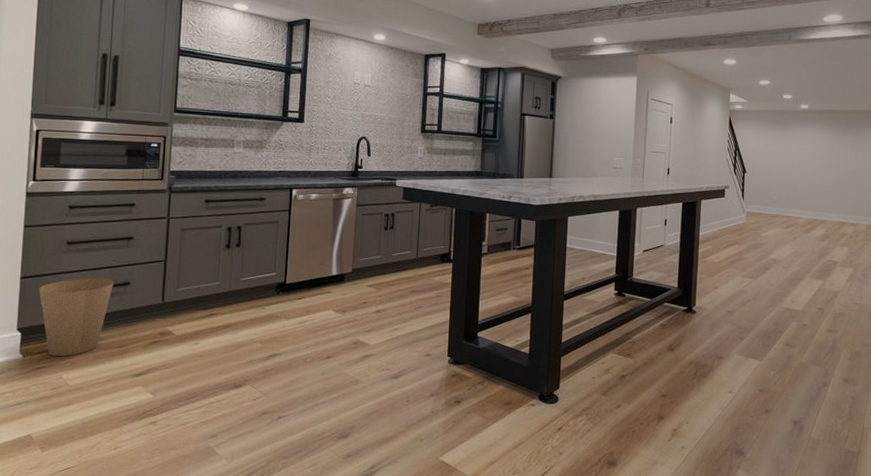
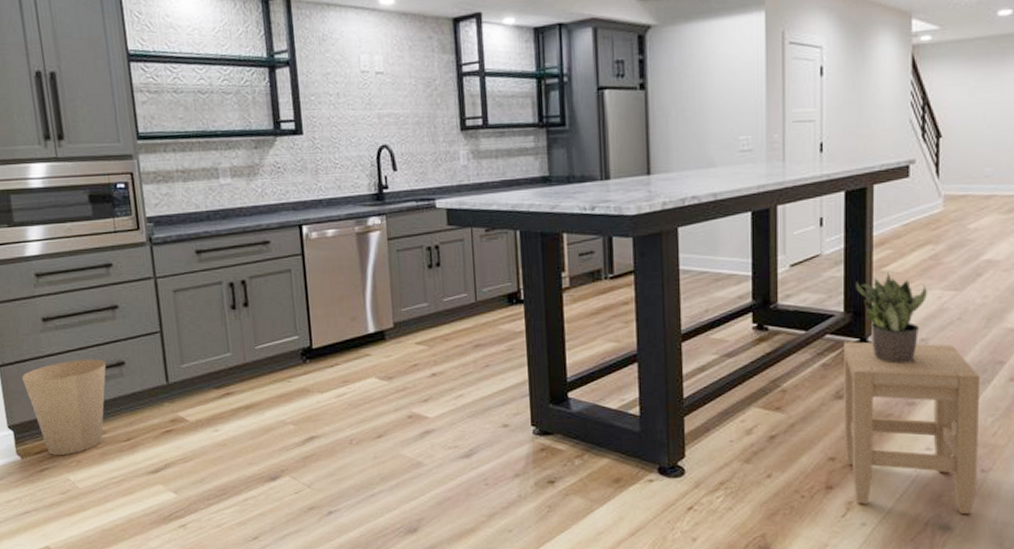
stool: none [673,309,767,444] -> present [844,341,981,515]
potted plant: none [686,261,733,328] -> present [856,271,927,363]

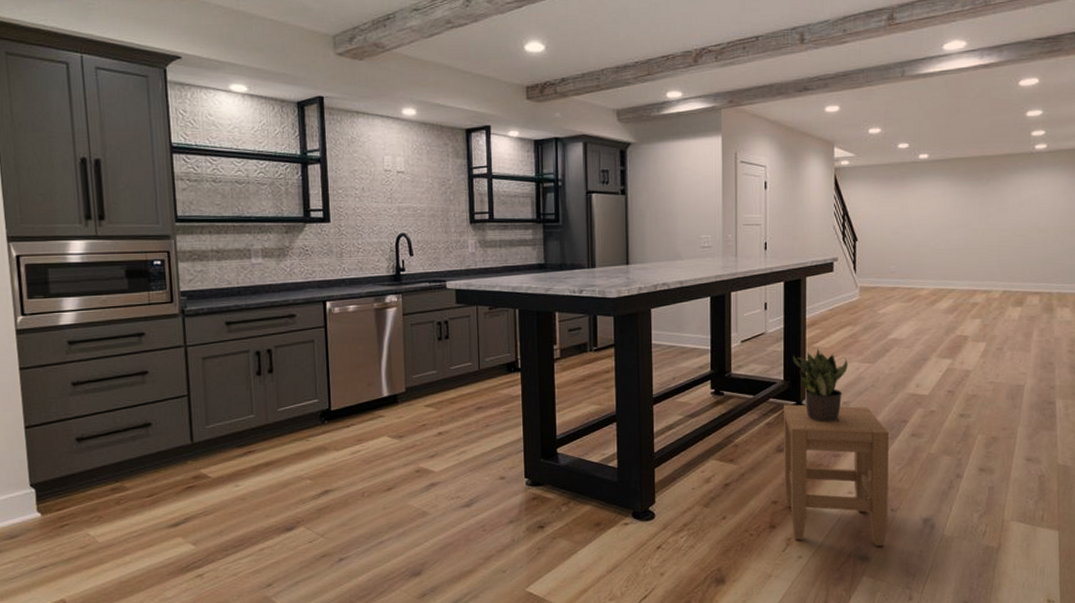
trash can: present [21,359,107,455] -> none [47,420,134,511]

